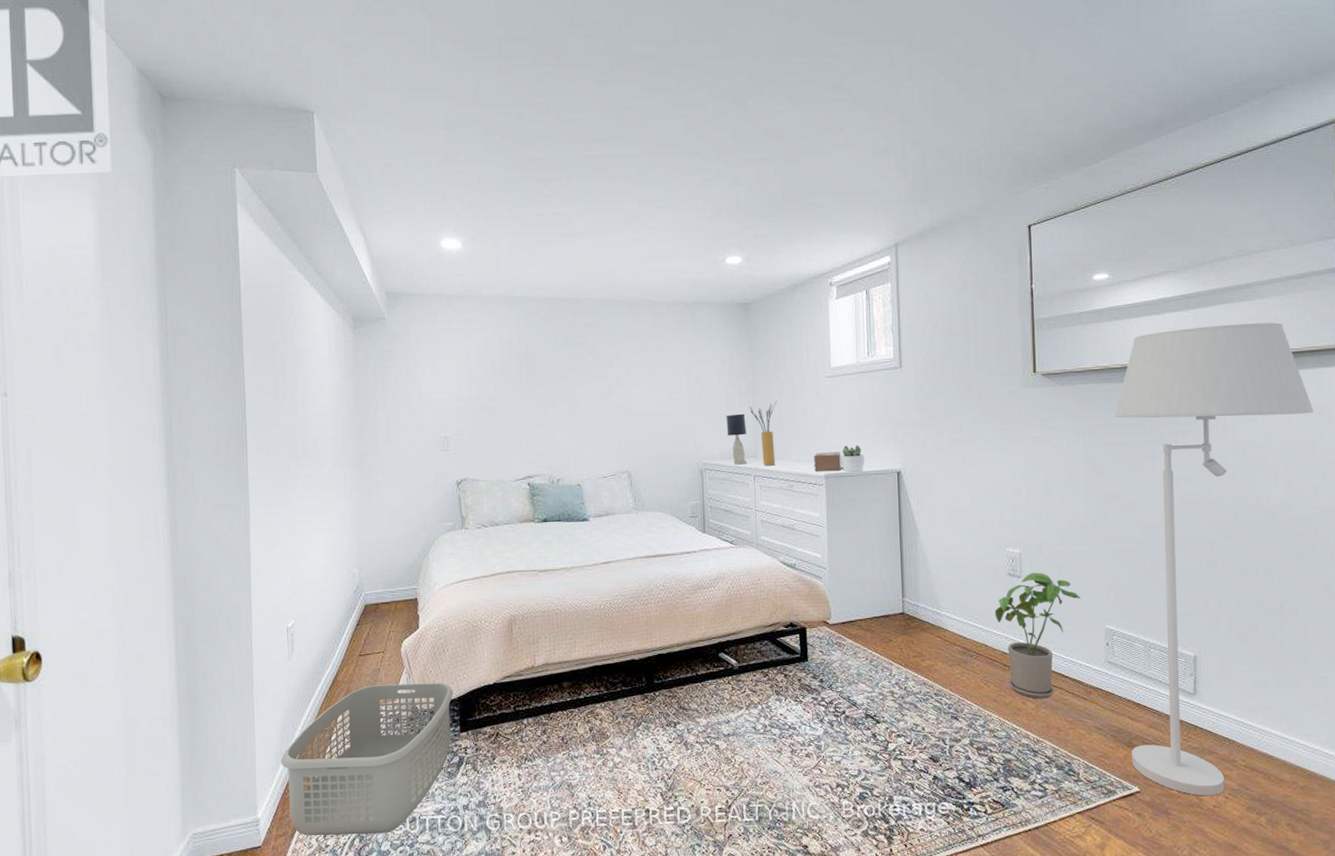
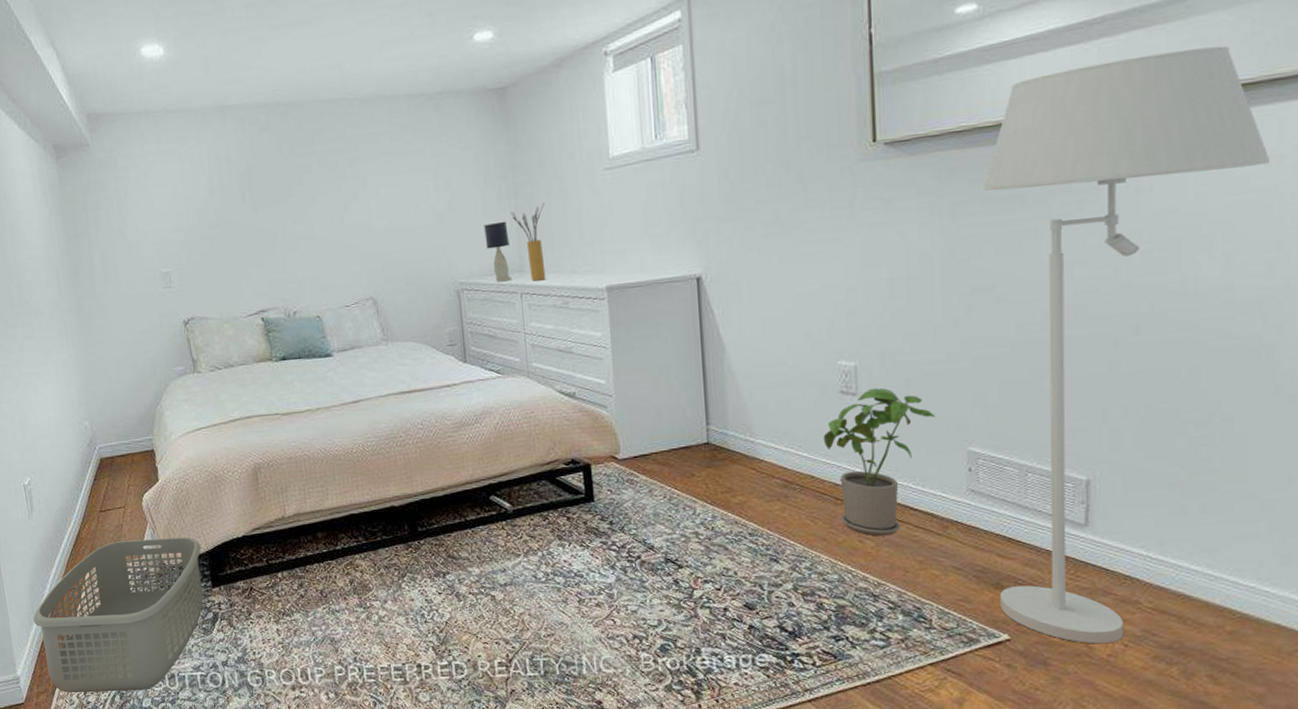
jewelry box: present [813,452,842,472] -> none [592,258,628,285]
succulent plant: present [841,445,865,472] -> none [625,249,656,282]

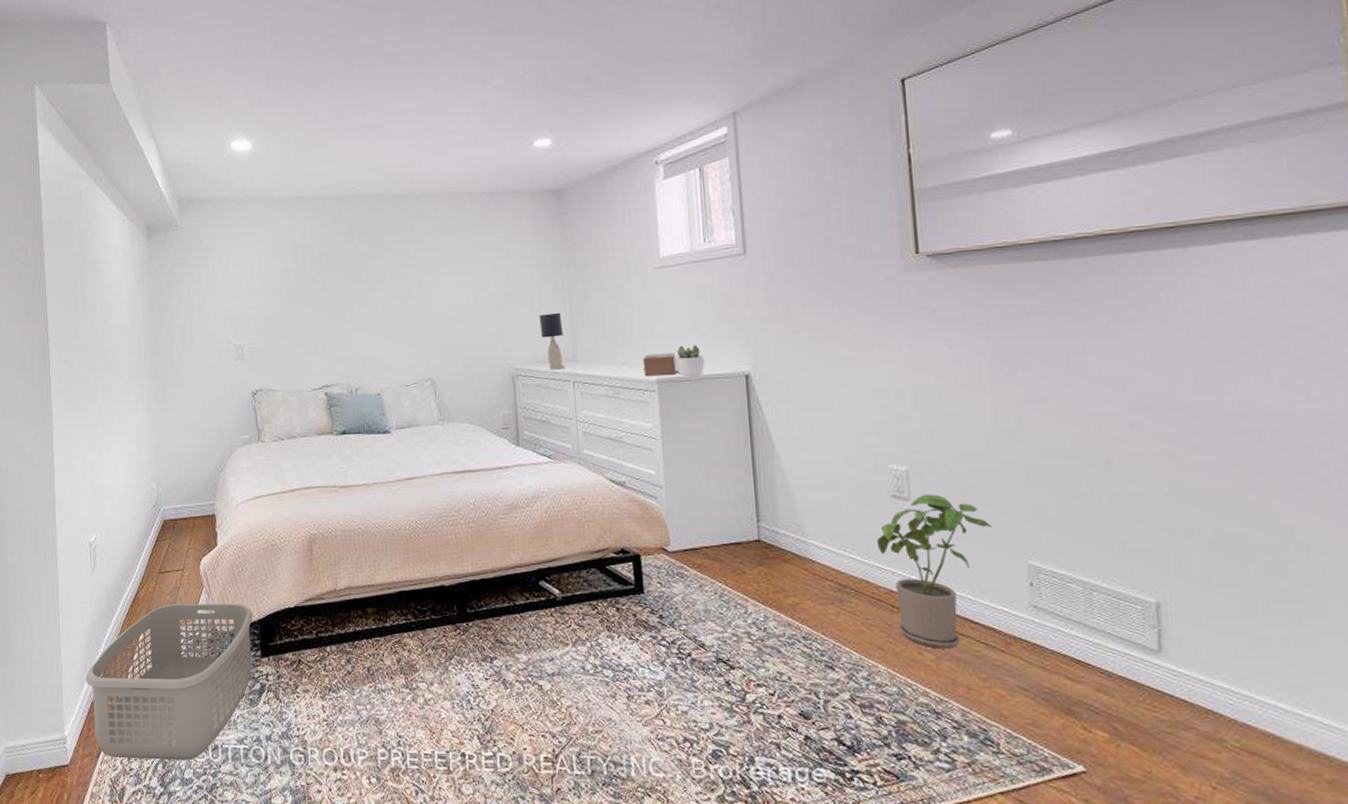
vase: present [511,203,546,281] -> none [565,297,598,371]
jewelry box: none [592,258,628,285] -> present [642,353,678,377]
succulent plant: none [625,249,656,282] -> present [675,345,705,376]
floor lamp: present [984,45,1269,644] -> none [1028,177,1319,784]

